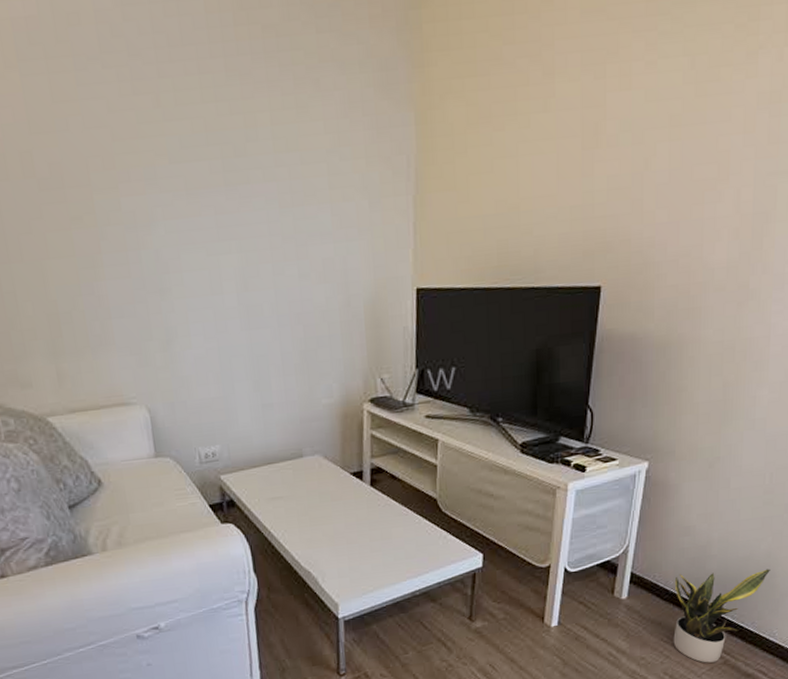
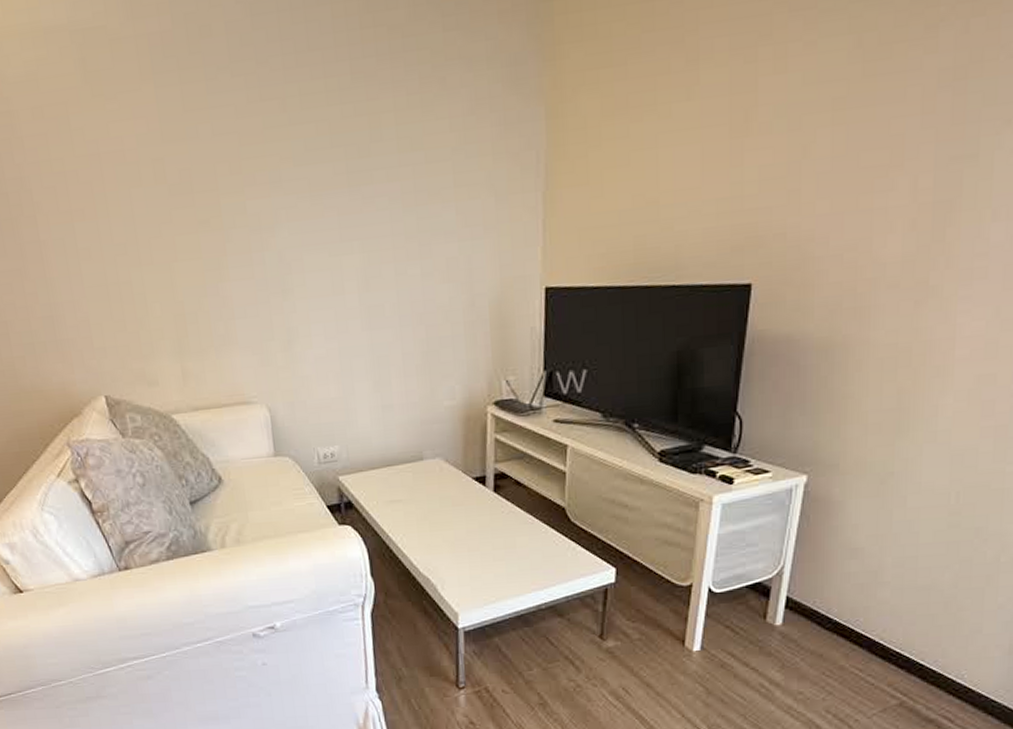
potted plant: present [673,568,770,663] -> none [837,600,957,703]

